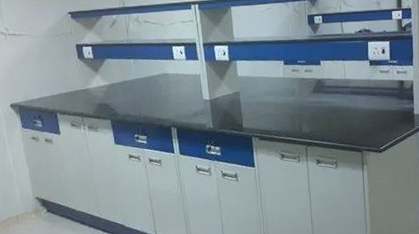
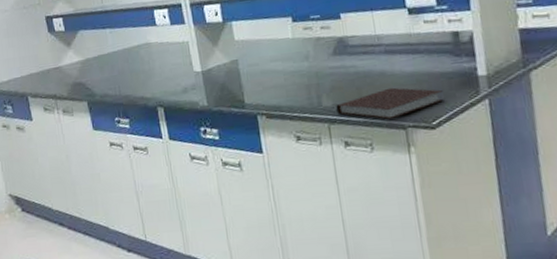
notebook: none [312,120,390,144] -> present [336,87,444,120]

